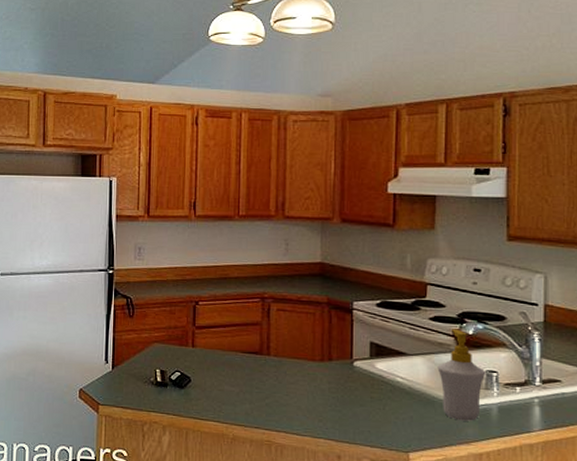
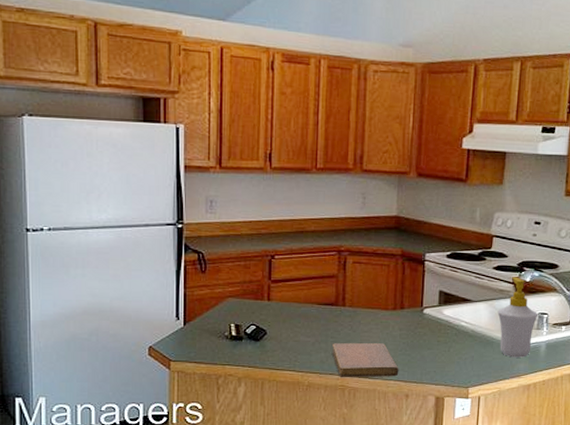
notebook: none [257,394,329,435] -> present [331,343,399,377]

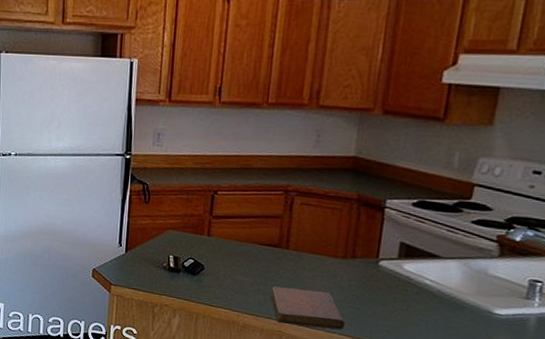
soap bottle: present [497,277,538,358] -> none [473,234,529,330]

